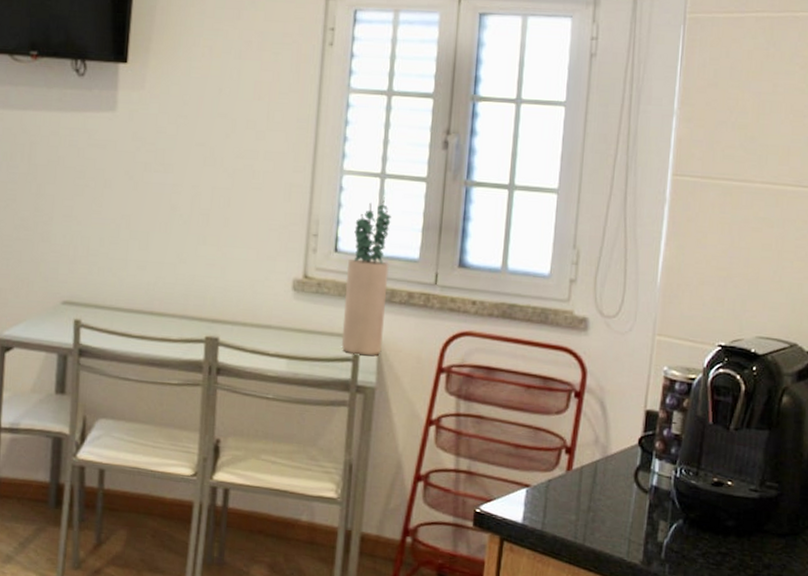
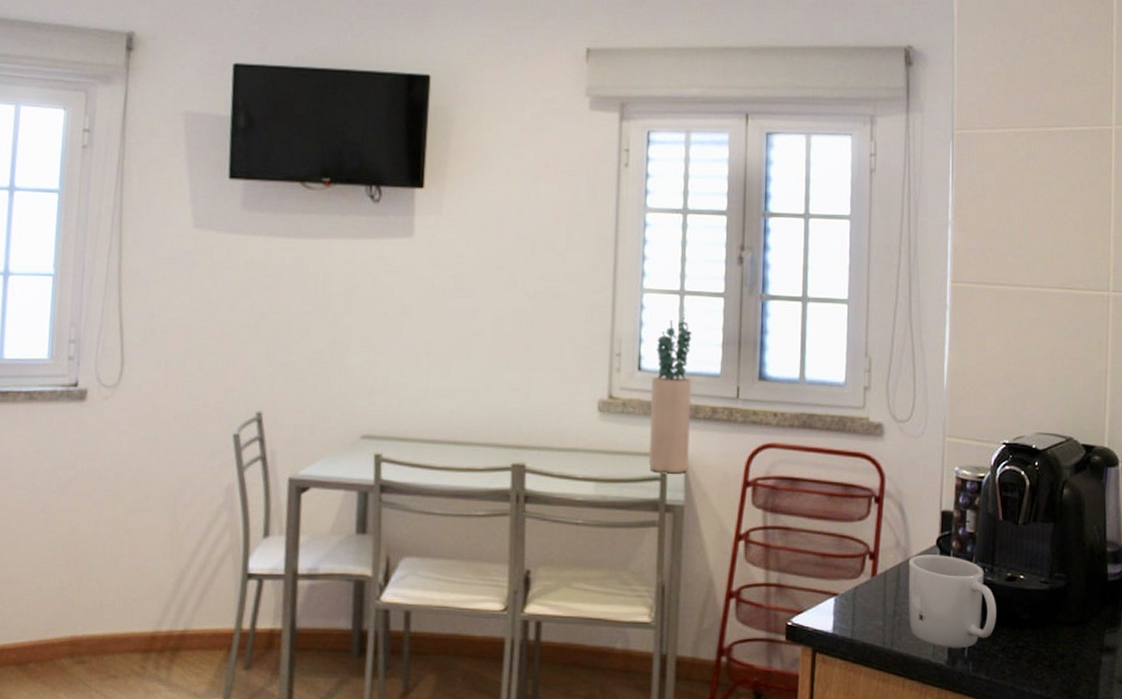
mug: none [603,452,700,550] -> present [908,554,997,649]

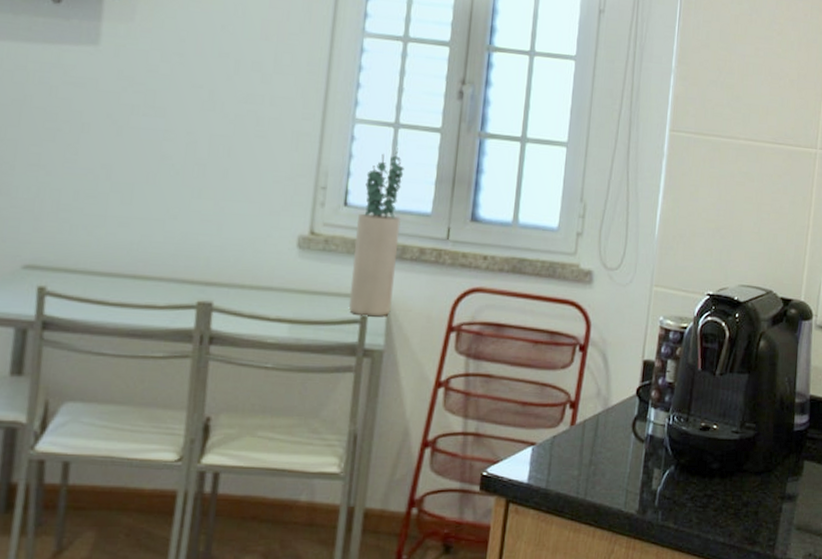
mug: present [908,554,997,649] -> none [604,404,689,498]

